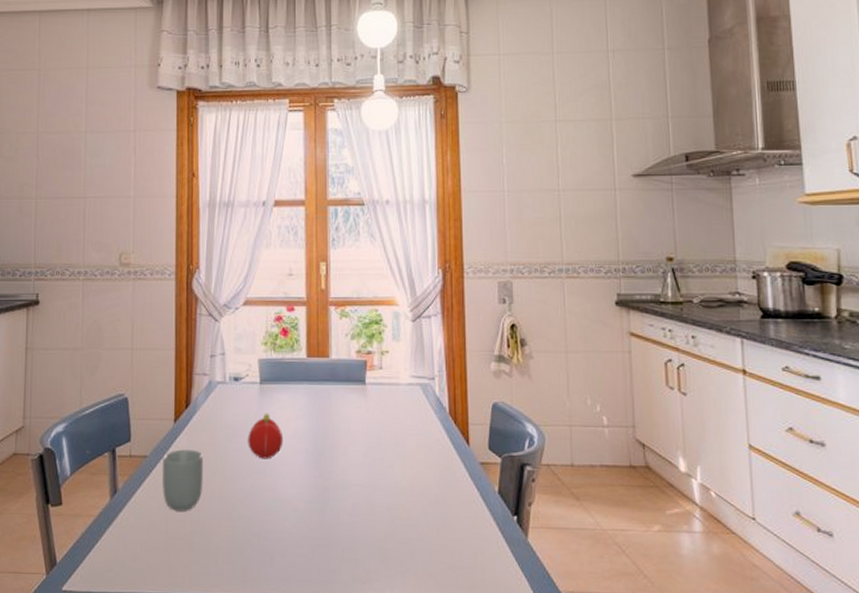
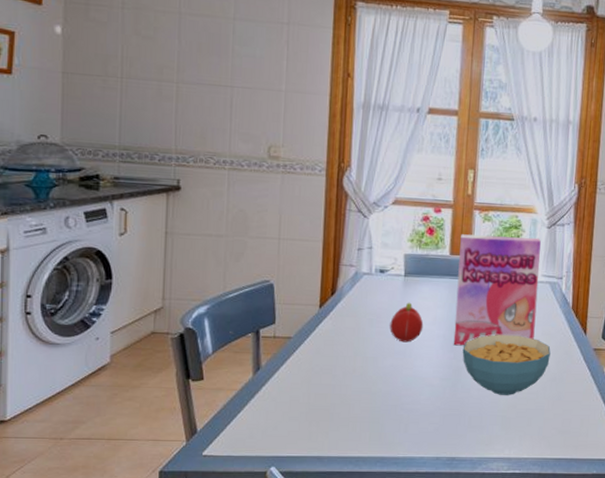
cup: present [162,449,204,511] -> none [305,332,347,386]
cereal box: none [317,333,408,462] -> present [453,234,541,346]
cereal bowl: none [328,448,429,521] -> present [462,334,551,395]

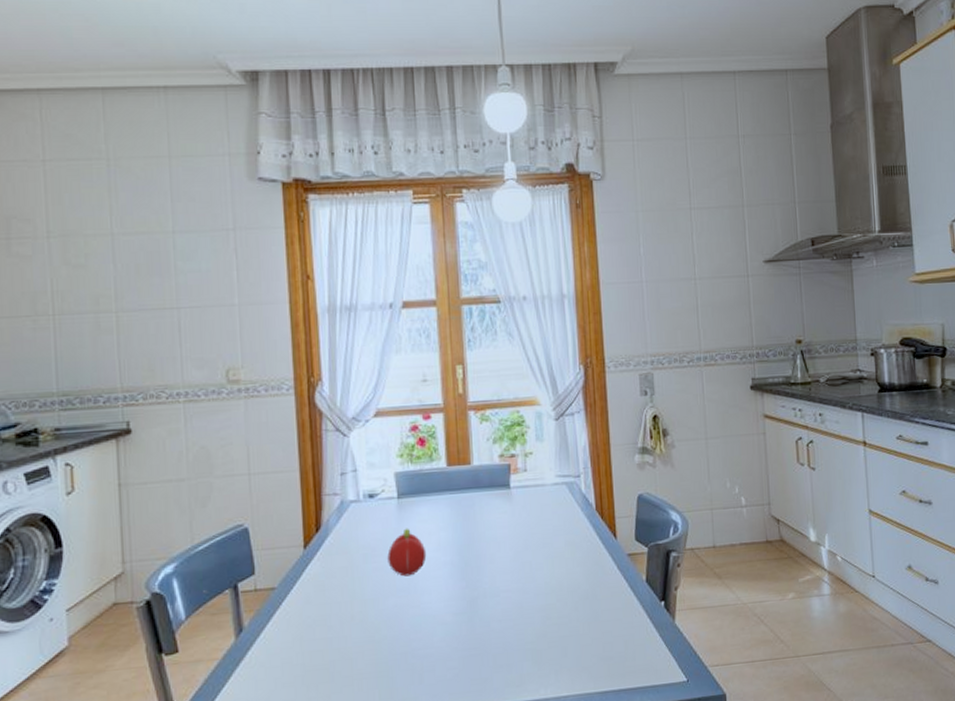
cereal box: present [453,234,541,346] -> none [457,433,557,572]
cereal bowl: present [462,334,551,395] -> none [475,550,578,624]

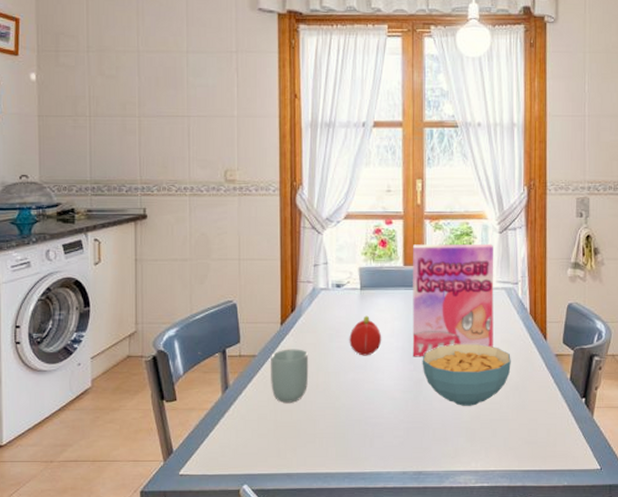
cup: none [294,575,341,642] -> present [271,349,309,403]
cereal box: none [457,433,557,572] -> present [412,243,494,357]
cereal bowl: none [475,550,578,624] -> present [422,344,511,406]

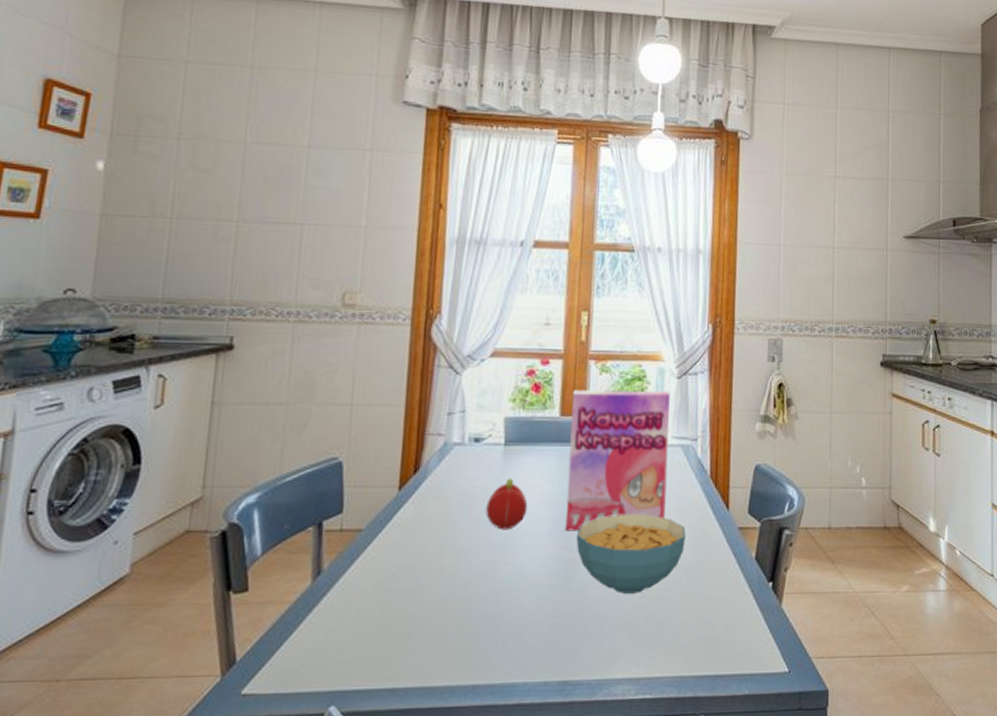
cup: present [271,349,309,403] -> none [379,521,432,592]

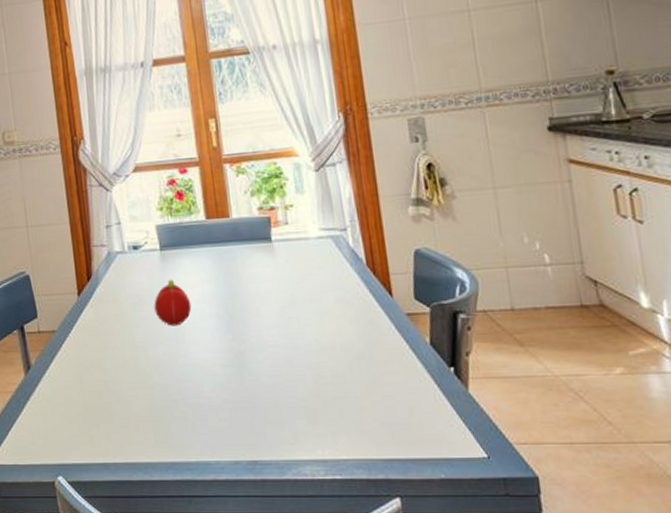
cereal box: present [565,390,670,531] -> none [214,184,326,325]
cereal bowl: present [576,515,686,594] -> none [241,305,351,381]

